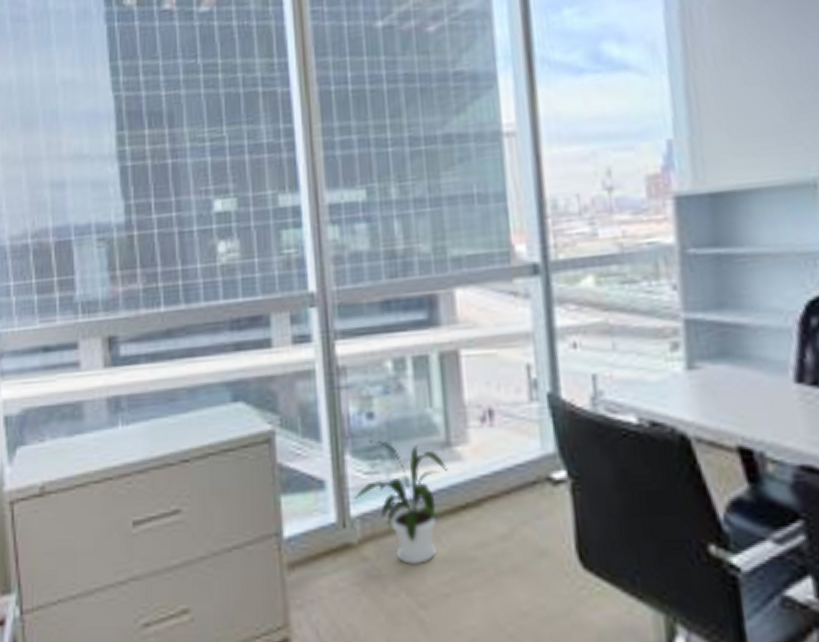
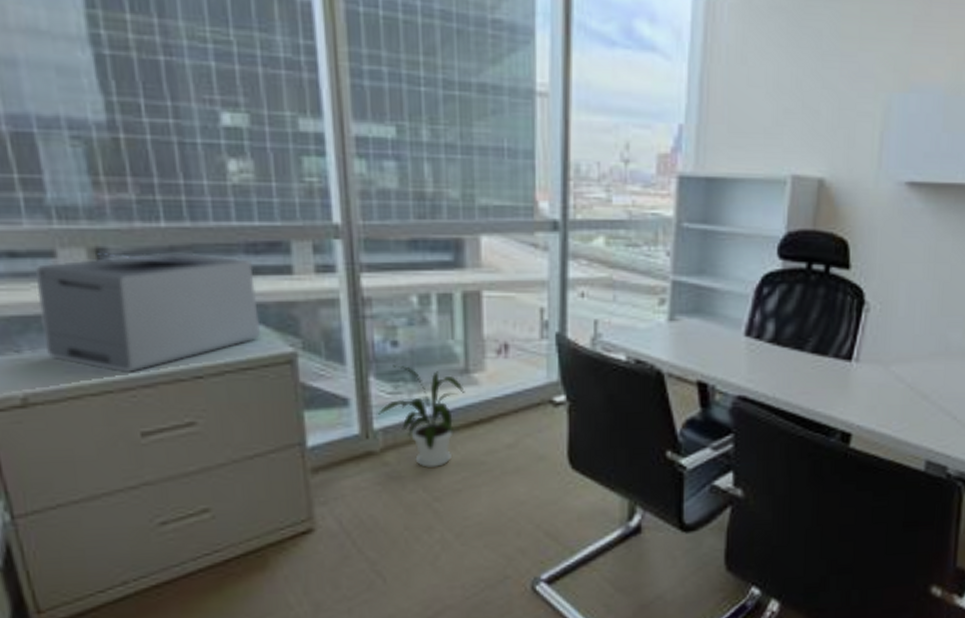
printer: none [61,333,242,458] -> present [36,252,261,372]

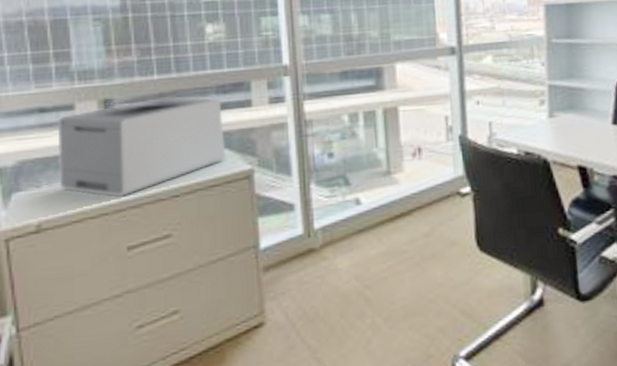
house plant: present [376,365,465,467] -> none [316,172,388,259]

